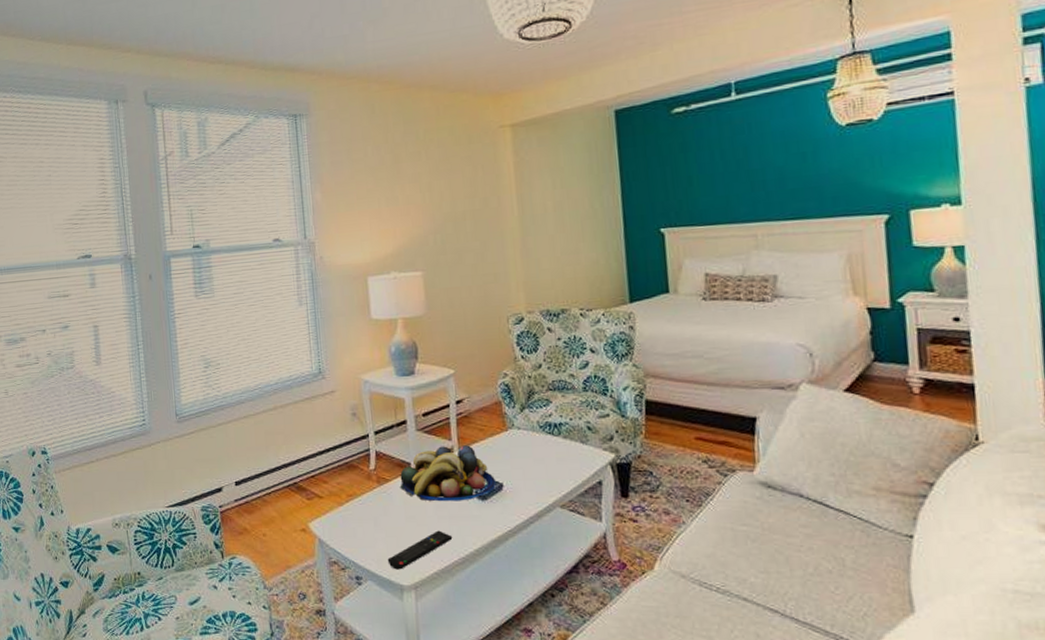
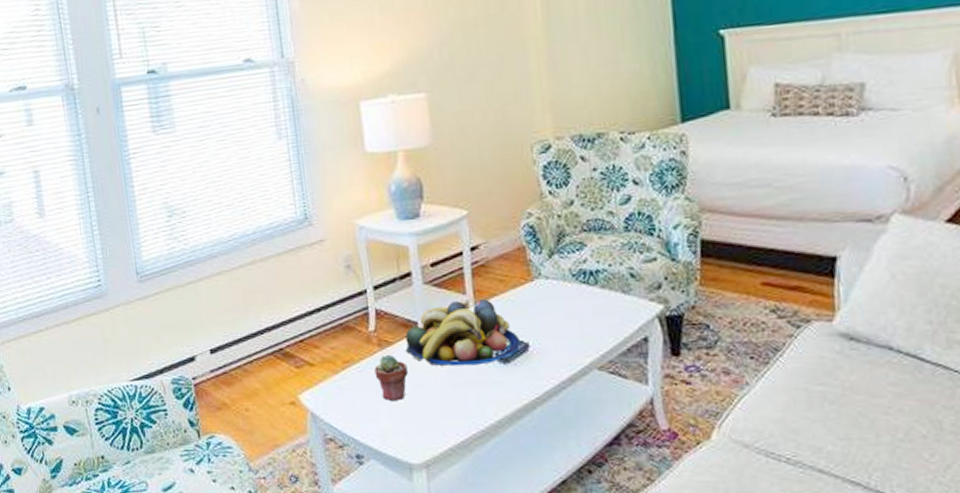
potted succulent: none [373,489,402,531] -> present [374,354,408,402]
remote control: present [387,530,453,570] -> none [393,399,470,446]

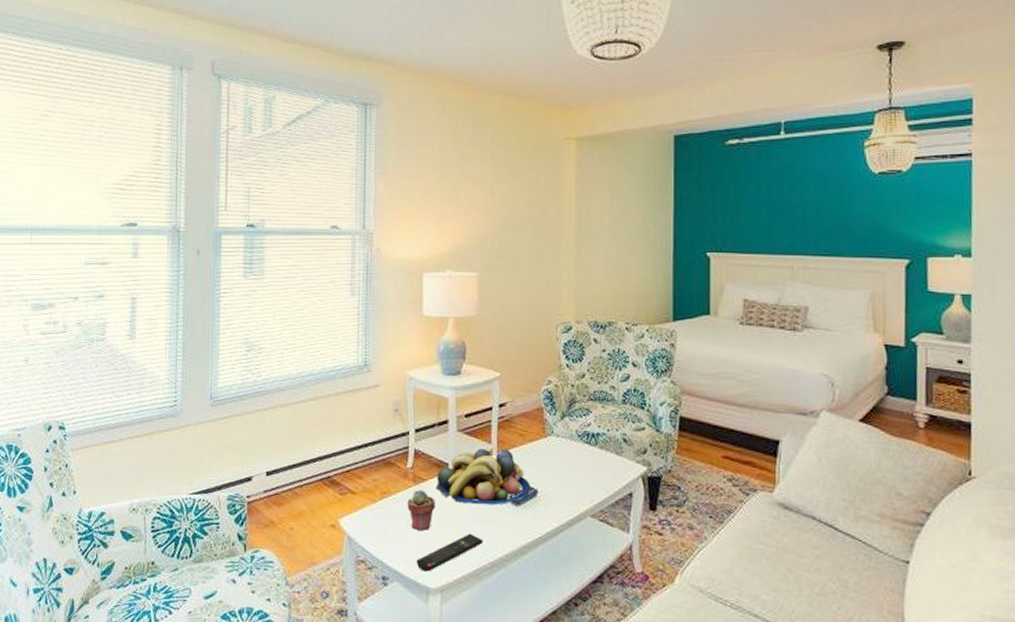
remote control: none [393,399,470,446] -> present [416,533,484,572]

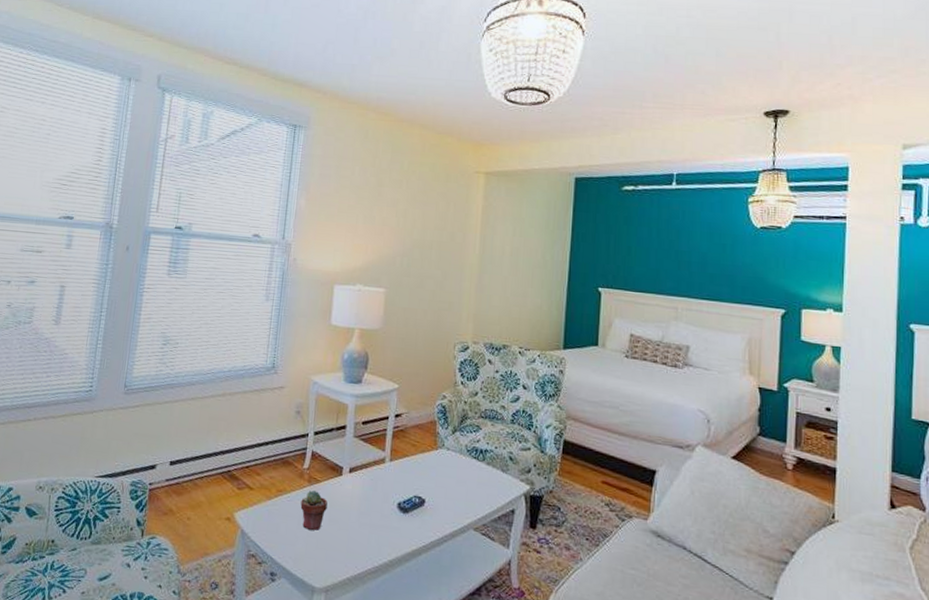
remote control: present [416,533,484,572] -> none [304,537,370,571]
fruit bowl: present [435,448,531,505] -> none [329,455,420,512]

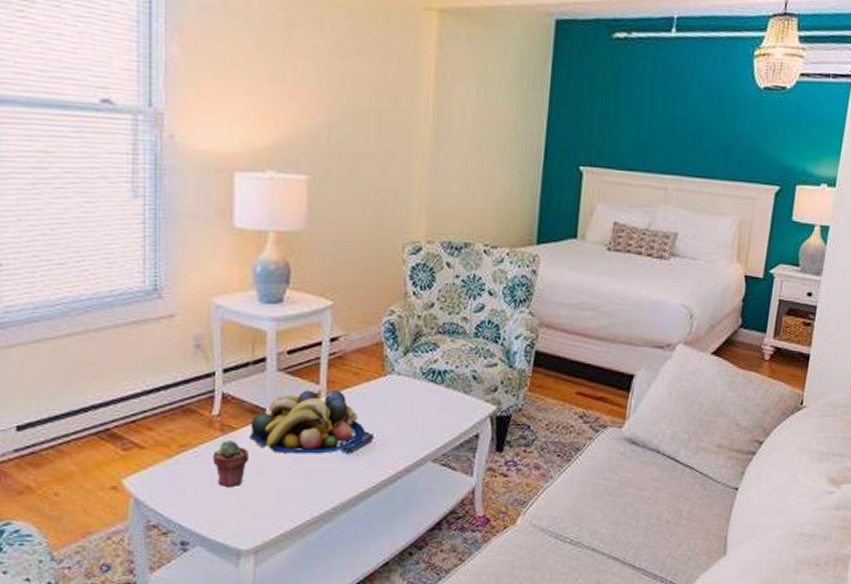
fruit bowl: none [329,455,420,512] -> present [249,390,366,454]

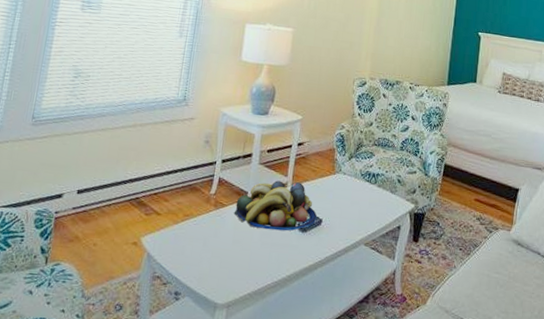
potted succulent: present [213,439,249,488] -> none [206,213,232,252]

